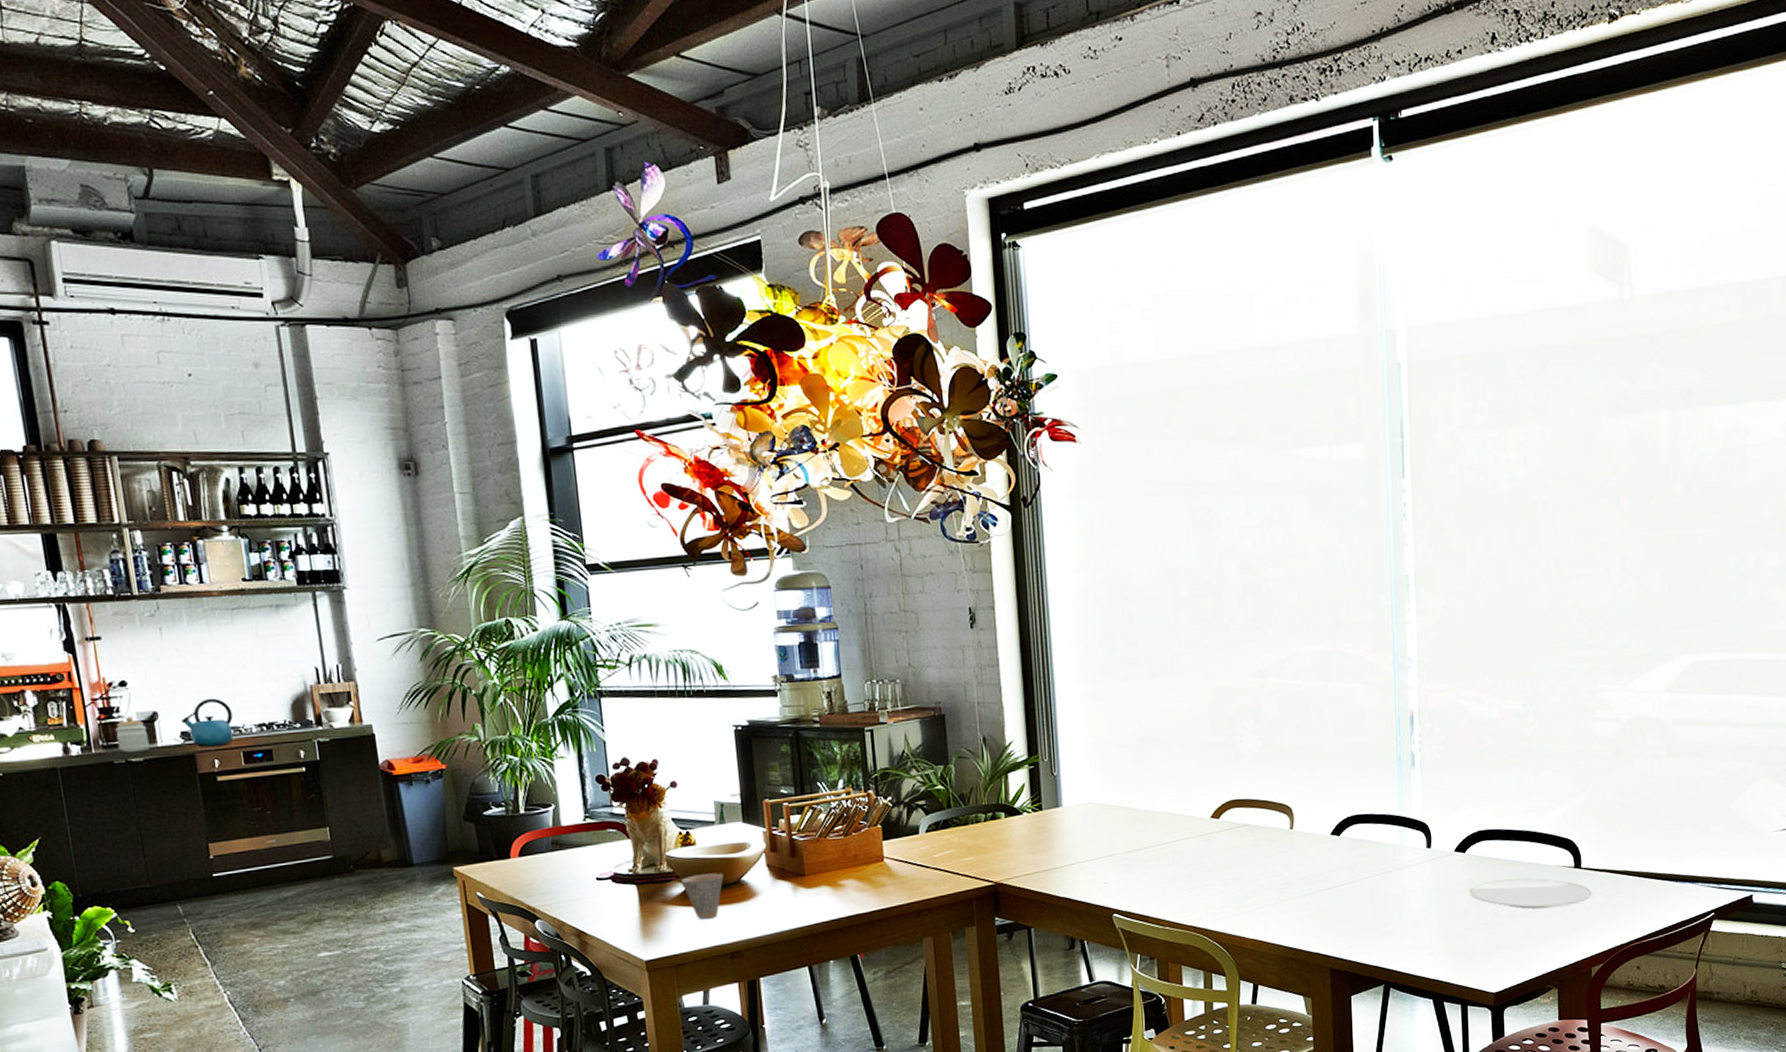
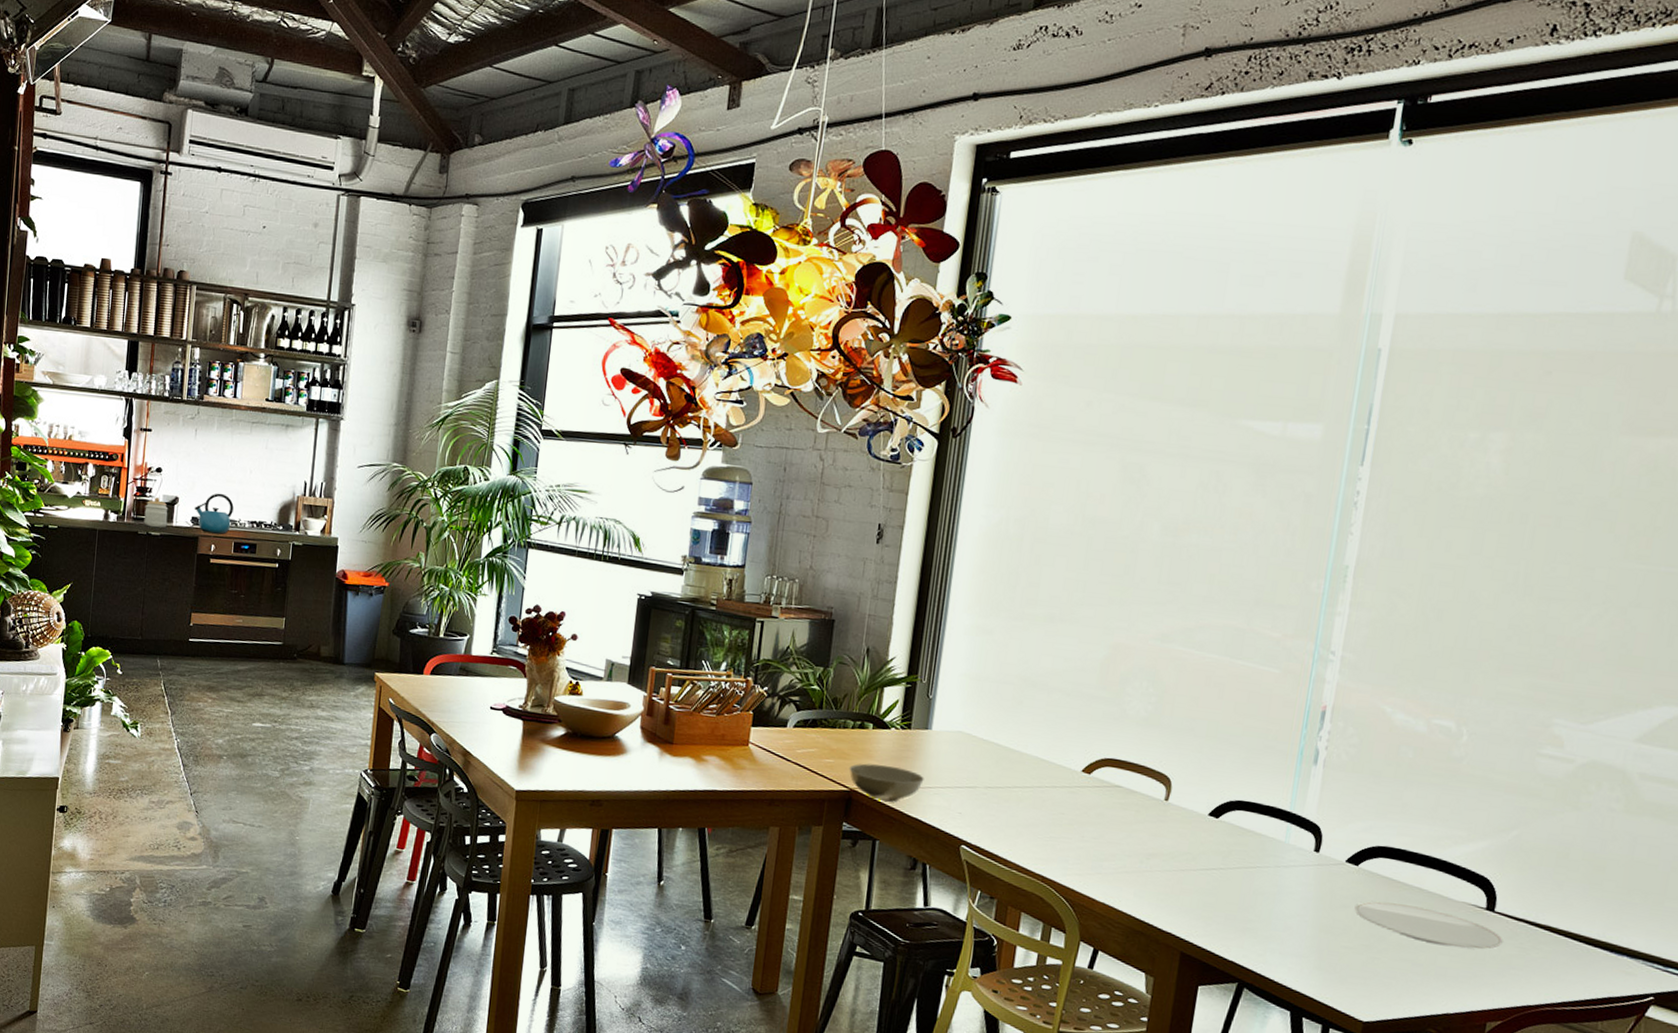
cup: present [680,873,724,919] -> none [561,722,600,765]
bowl: none [990,851,1065,888] -> present [849,763,924,802]

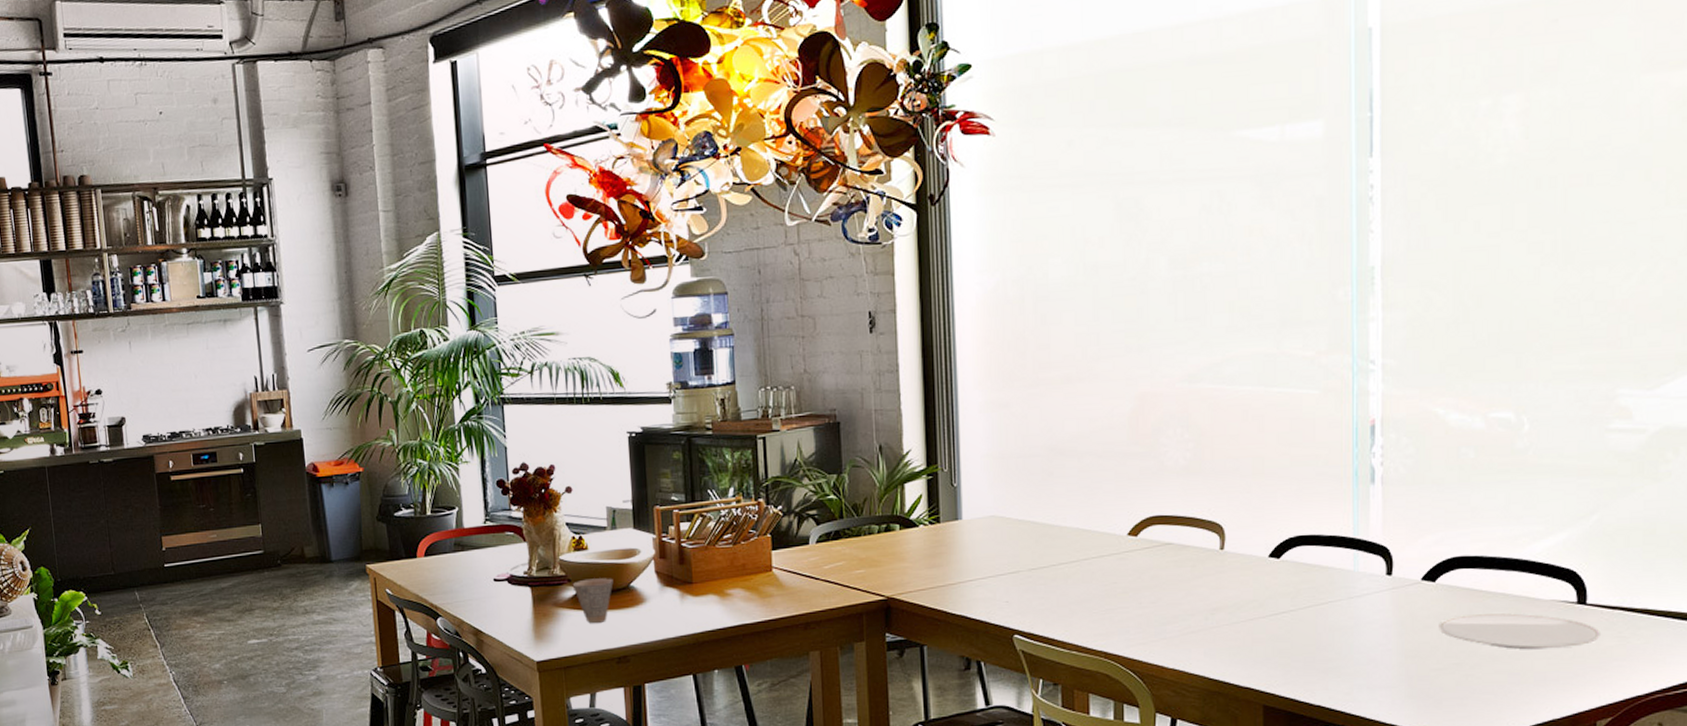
jar: present [143,497,169,529] -> none [91,421,119,455]
kettle: present [195,493,234,535] -> none [144,405,185,449]
cup: none [561,722,600,765] -> present [572,578,613,623]
bowl: present [849,763,924,802] -> none [882,565,963,604]

